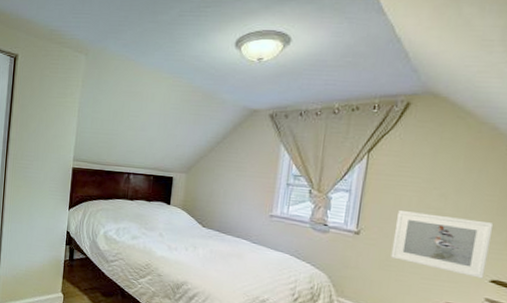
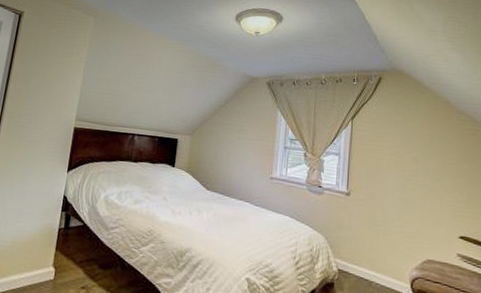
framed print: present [390,211,494,279] -> none [377,173,456,235]

